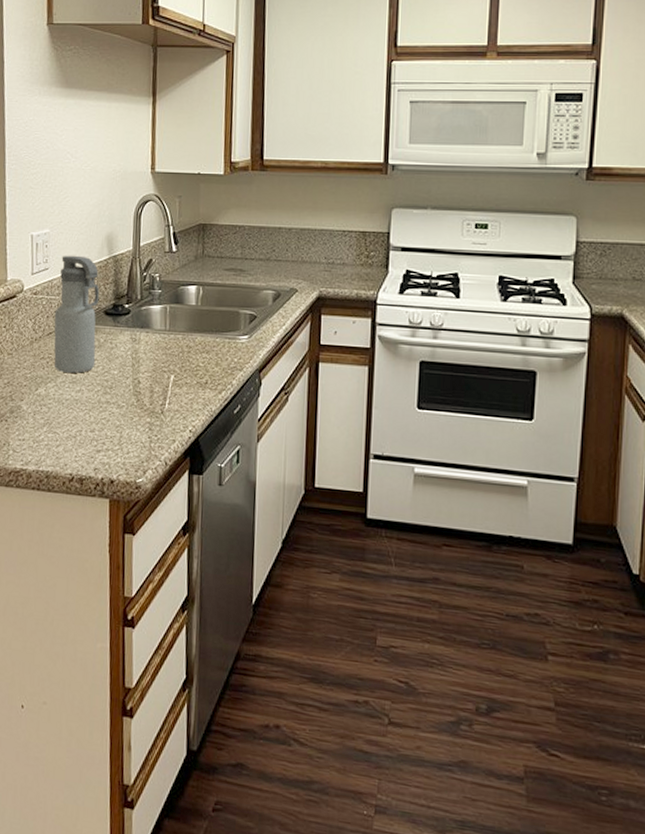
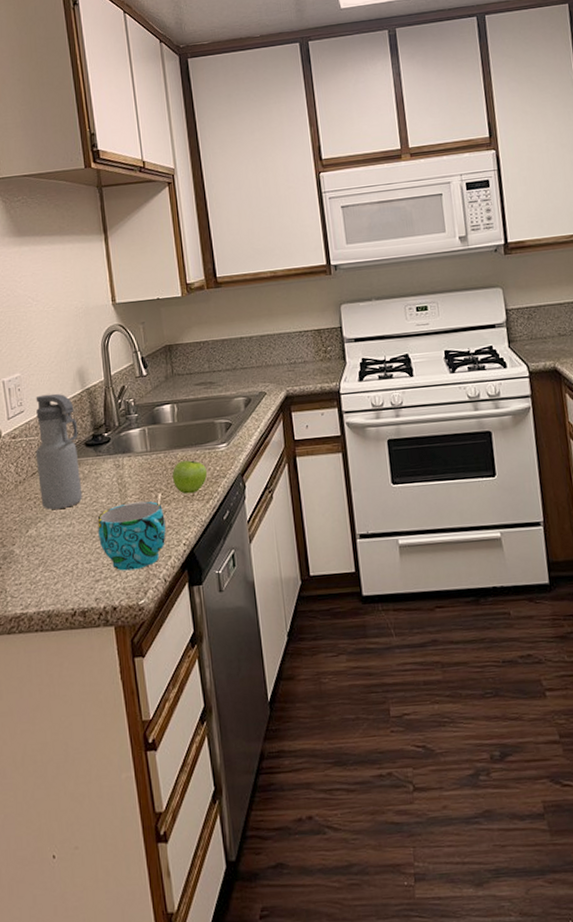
cup: none [105,379,174,448] -> present [97,501,166,571]
fruit: none [187,346,223,381] -> present [172,460,207,494]

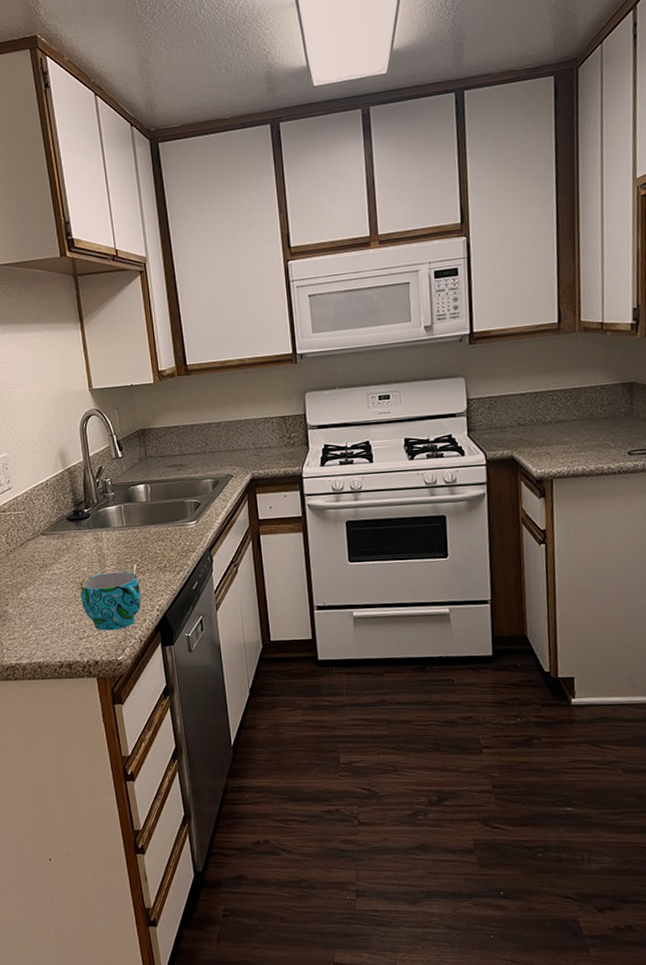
water bottle: present [35,393,83,510] -> none [22,472,67,576]
fruit: present [172,460,207,494] -> none [146,535,178,566]

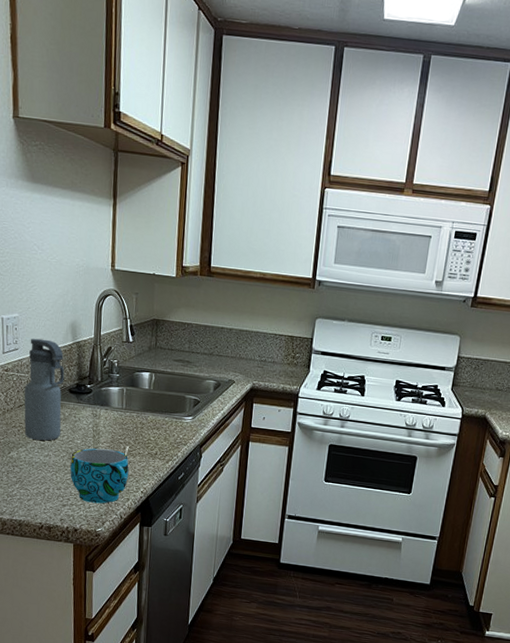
water bottle: none [22,472,67,576] -> present [24,338,65,441]

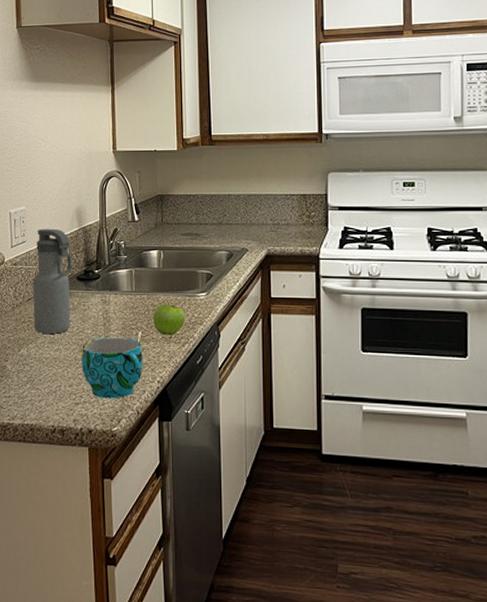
fruit: none [140,423,171,453] -> present [152,304,185,336]

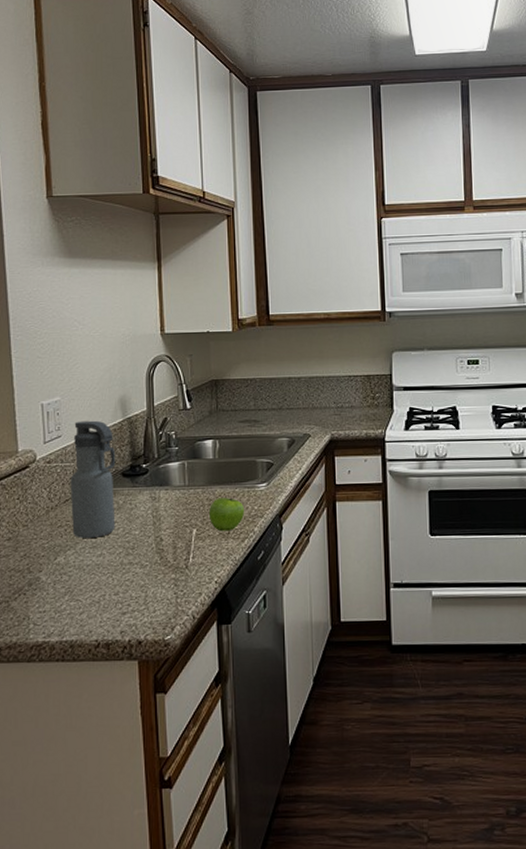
cup: present [81,336,143,399] -> none [129,536,198,605]

